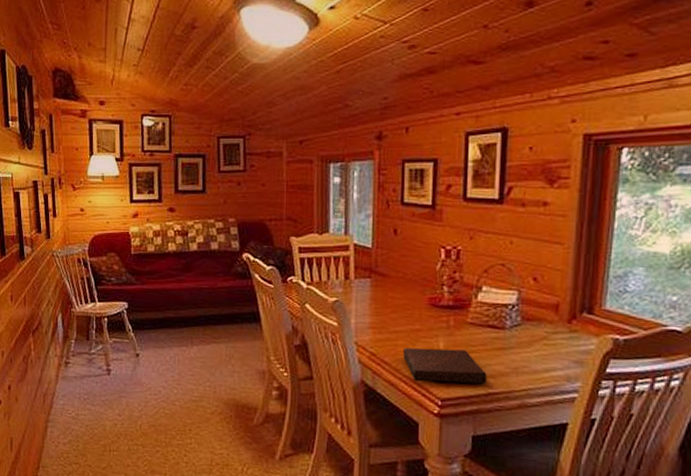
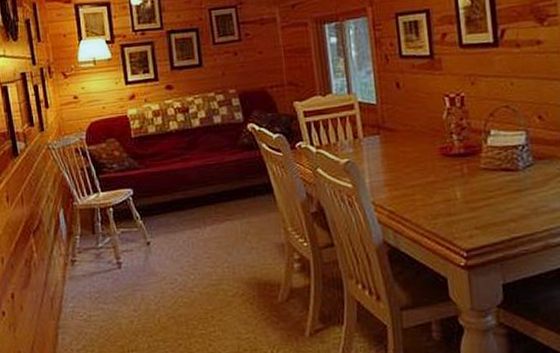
book: present [403,348,487,384] -> none [421,197,509,235]

